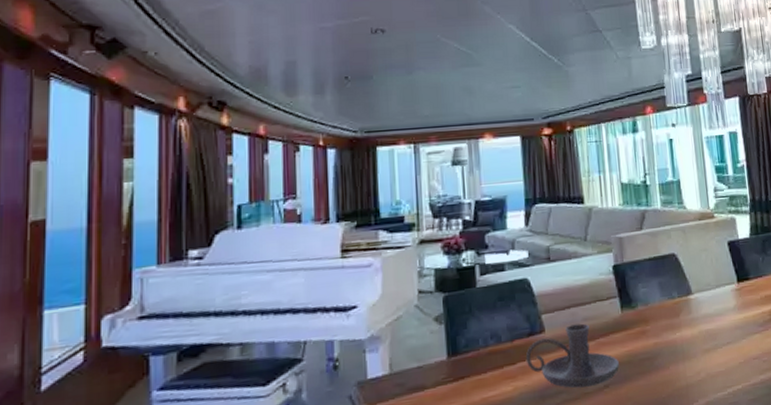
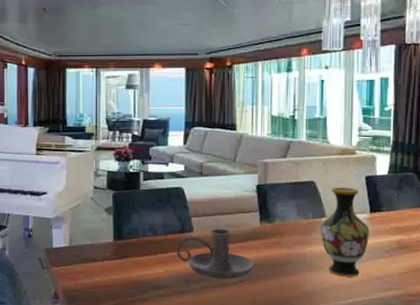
vase: none [688,256,741,363] -> present [321,187,369,277]

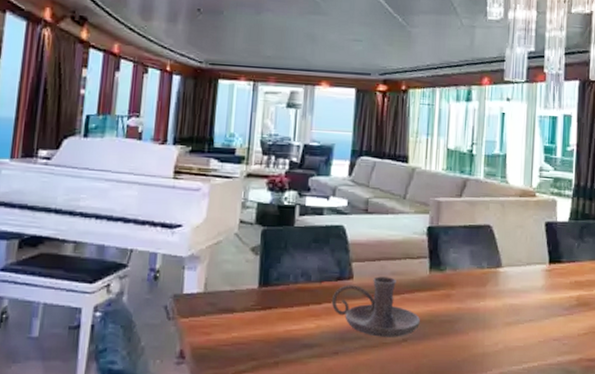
vase: present [321,187,369,277] -> none [496,233,548,338]

